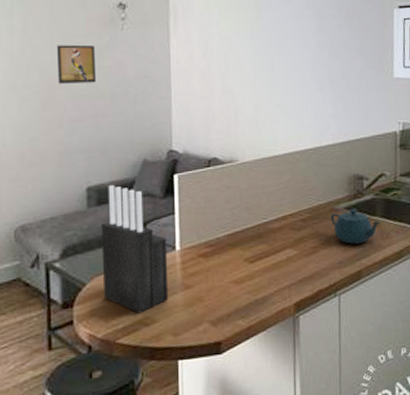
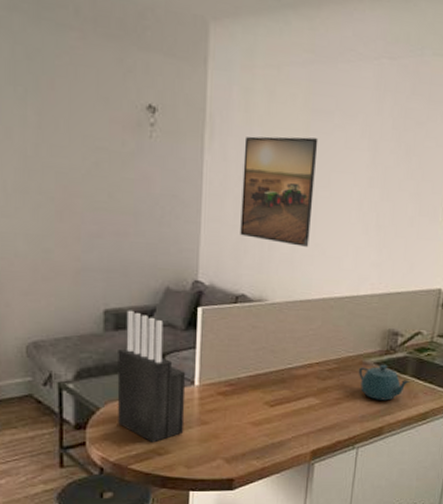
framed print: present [56,44,97,84] -> none [75,147,119,196]
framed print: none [205,14,271,108] -> present [240,136,318,247]

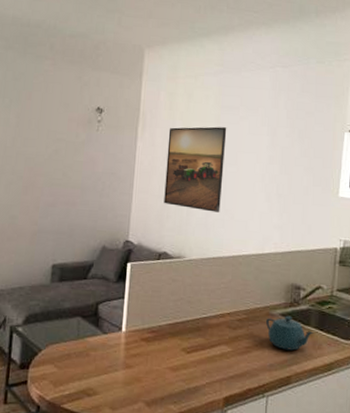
knife block: present [117,310,186,443] -> none [56,265,115,384]

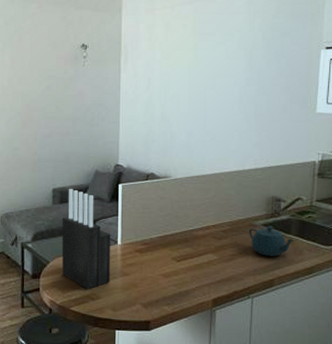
knife block: none [56,265,115,384] -> present [61,188,111,290]
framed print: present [164,126,227,213] -> none [148,54,205,134]

